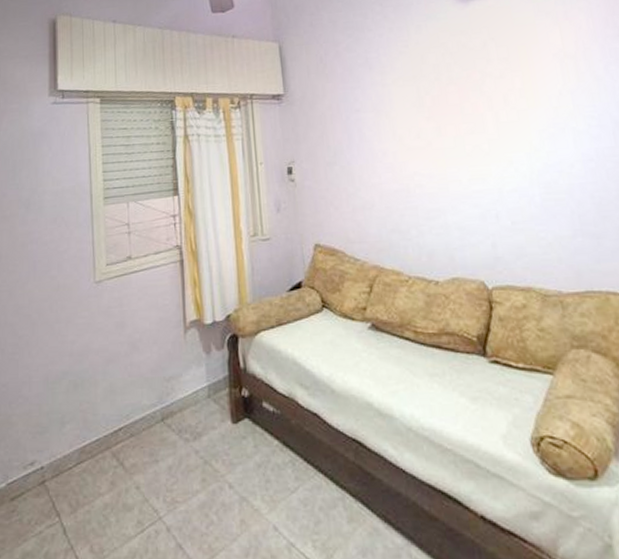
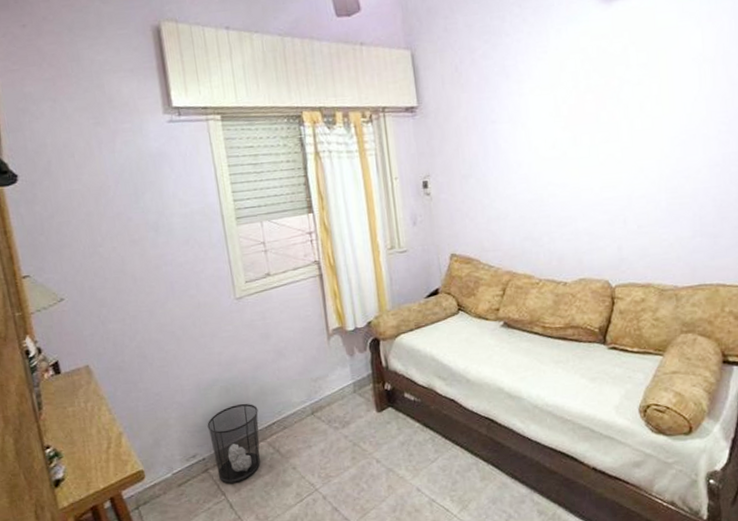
waste bin: none [50,402,105,501] -> present [207,403,260,484]

